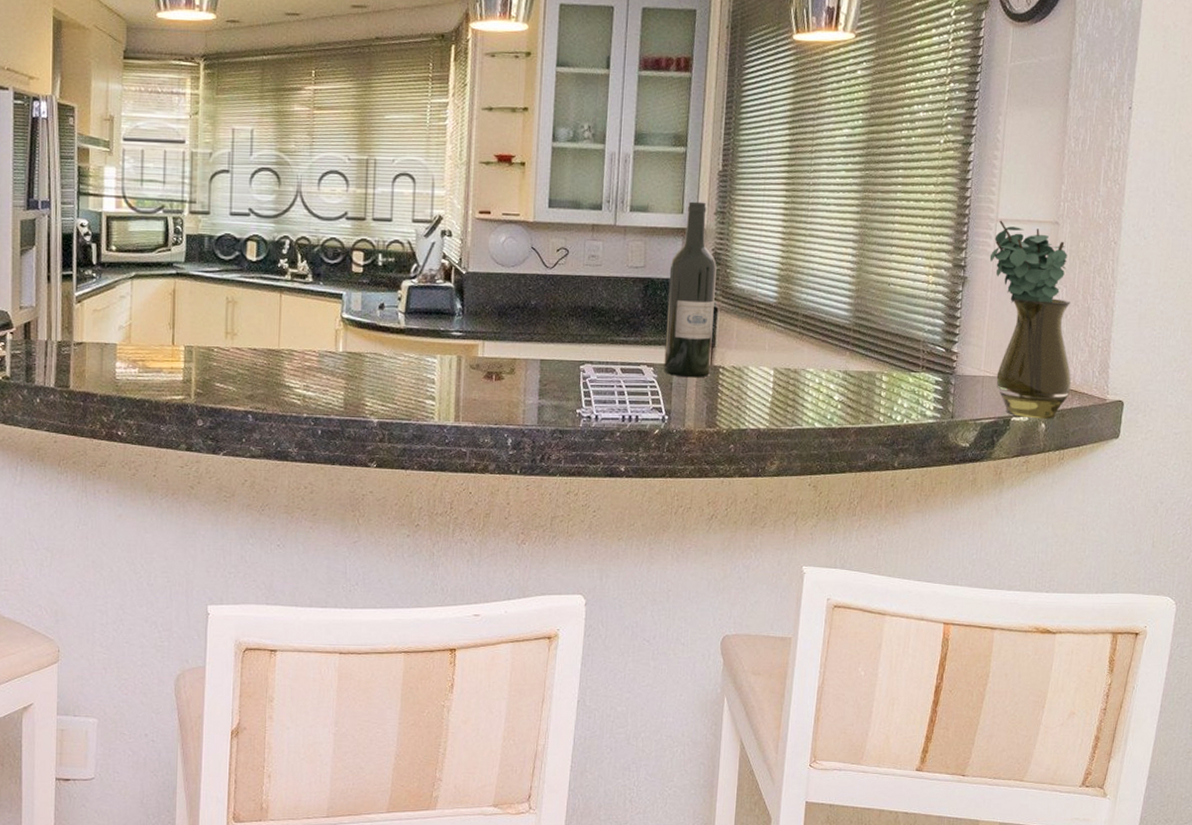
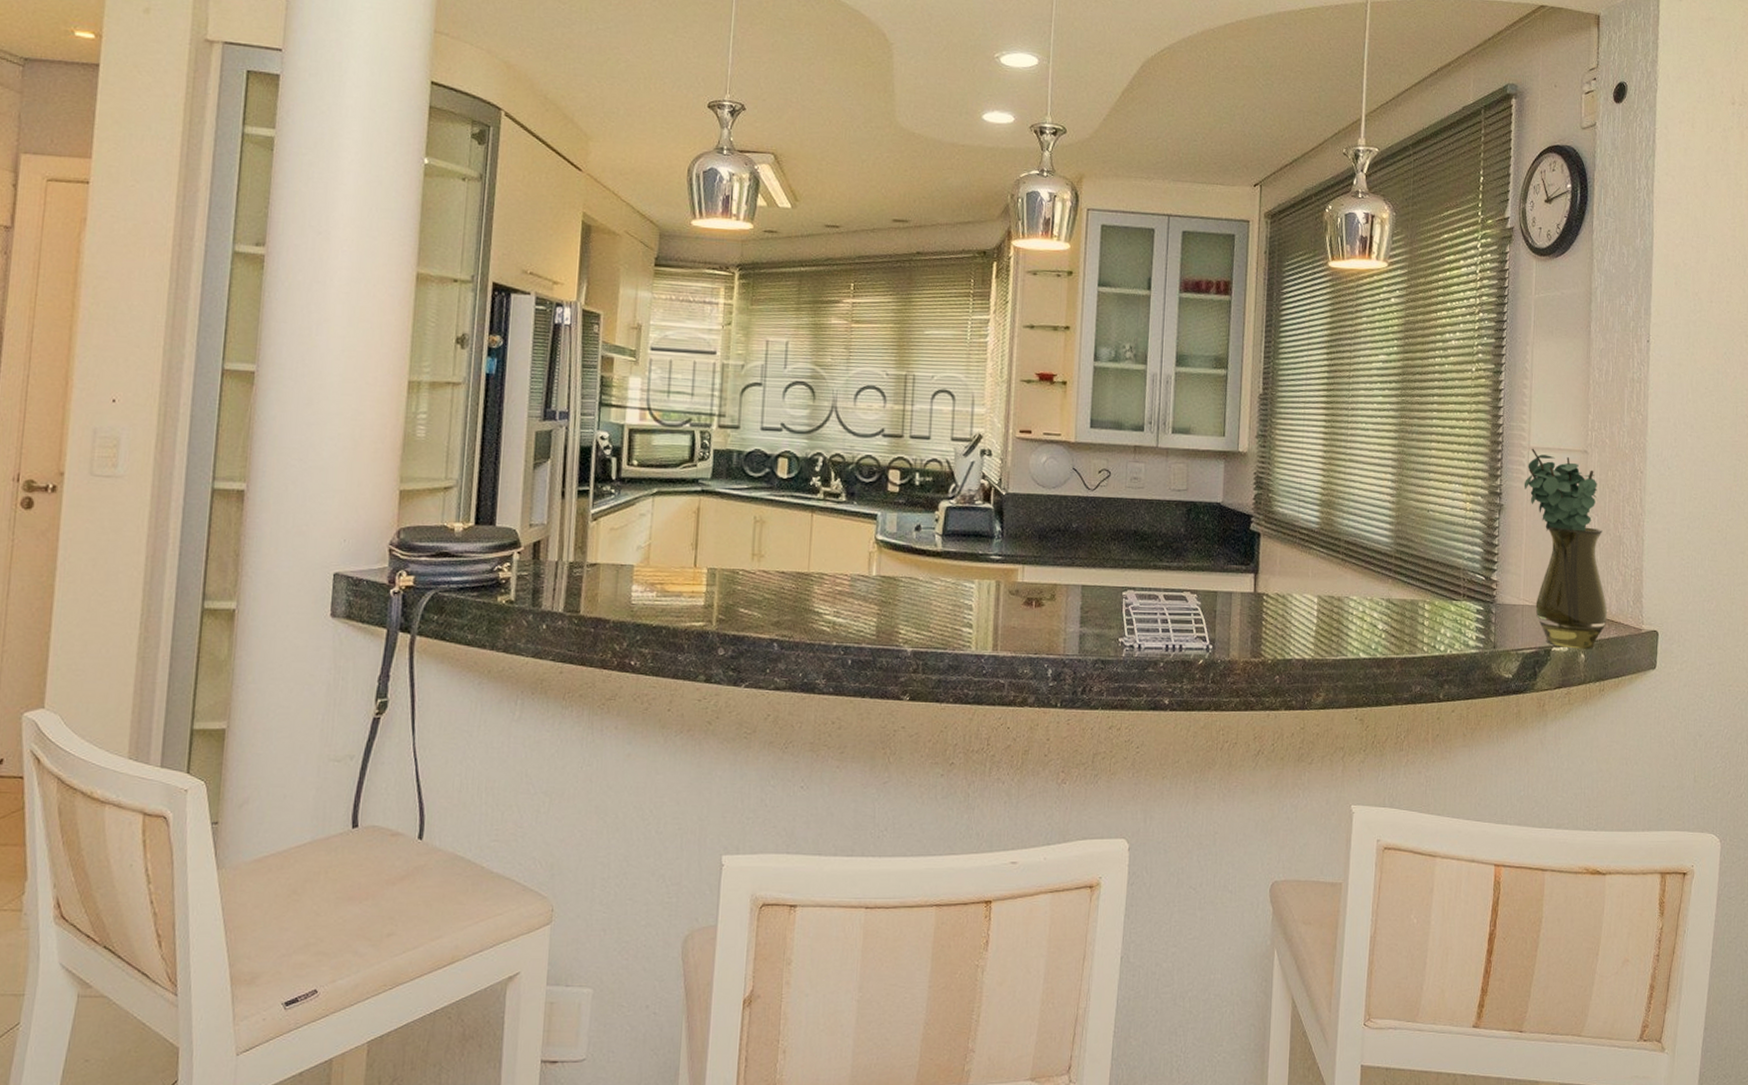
wine bottle: present [663,201,717,378] -> none [1207,424,1259,605]

